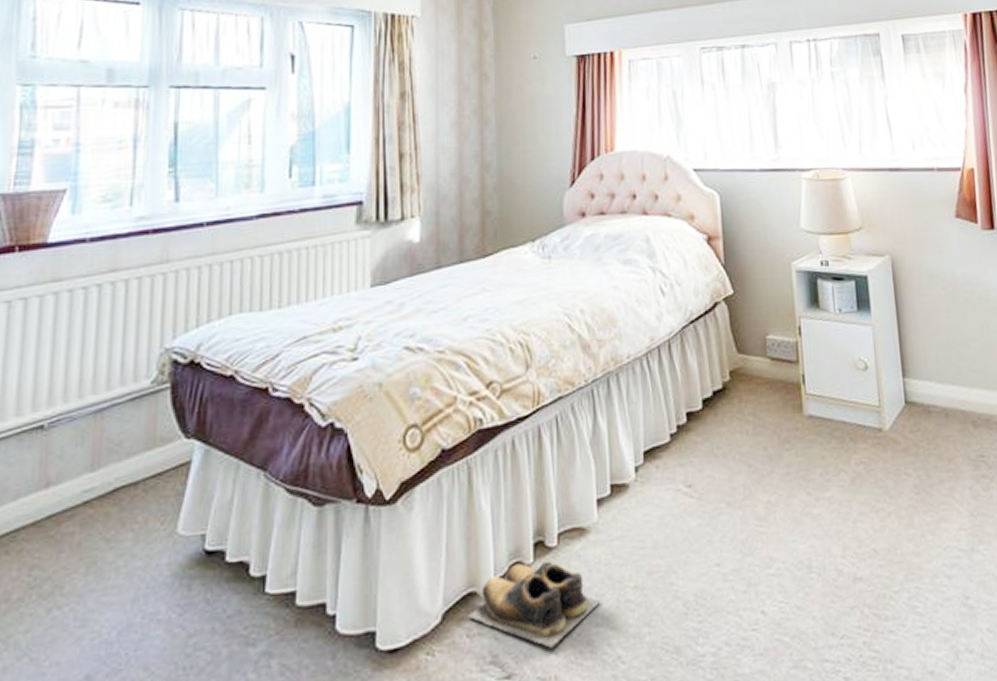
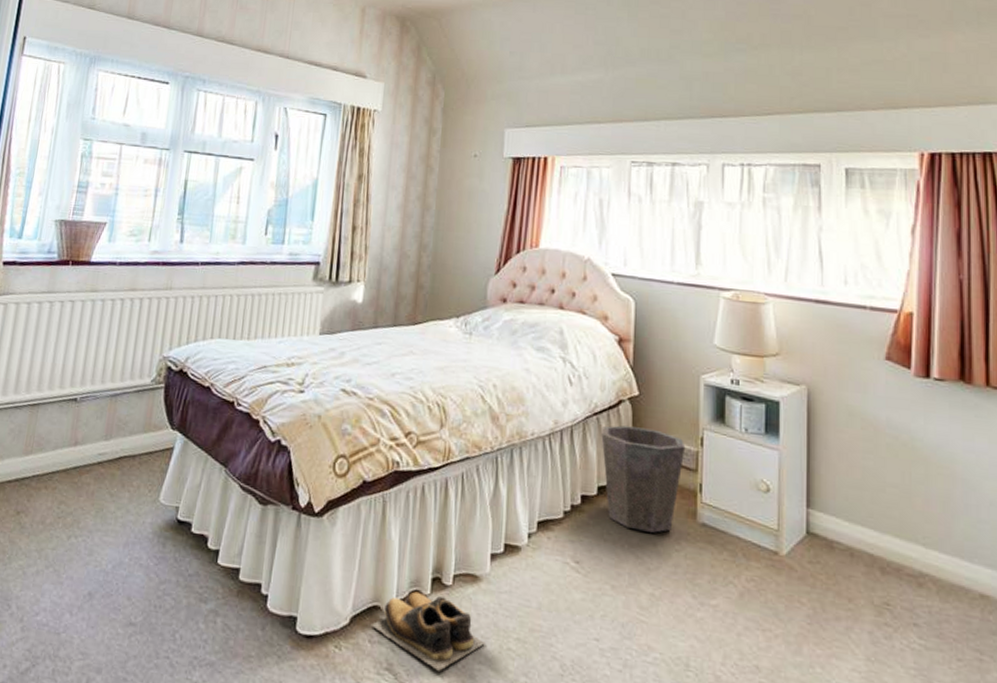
waste bin: none [700,327,785,438] -> present [601,425,686,533]

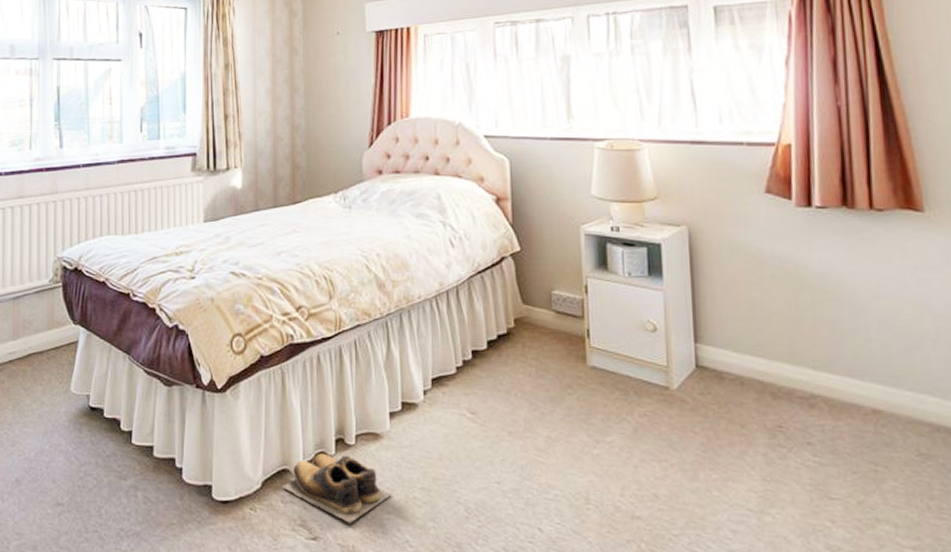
waste bin: present [601,425,686,533] -> none [486,281,571,379]

